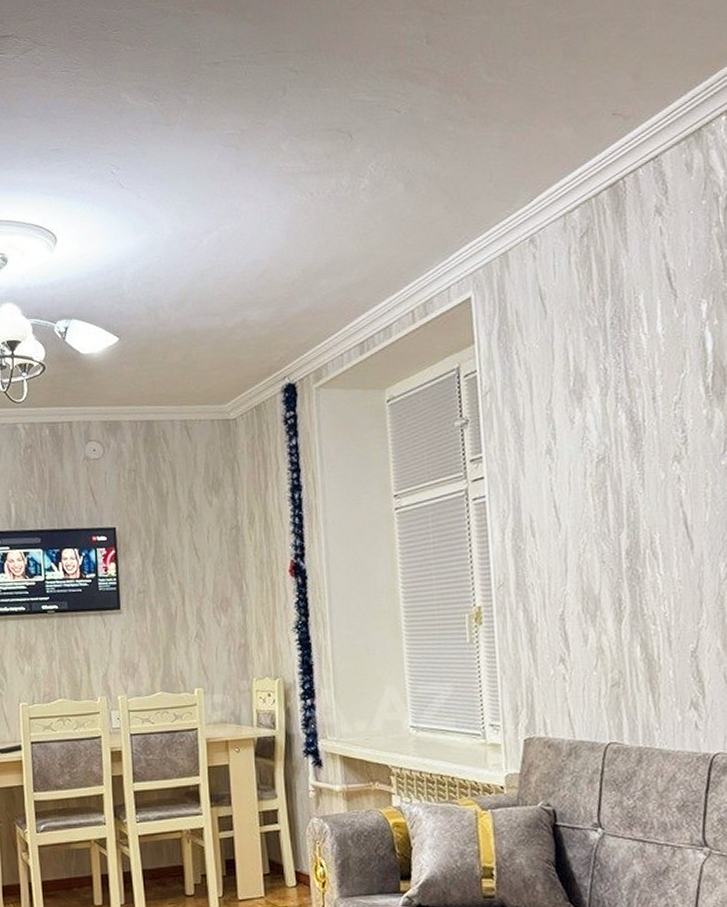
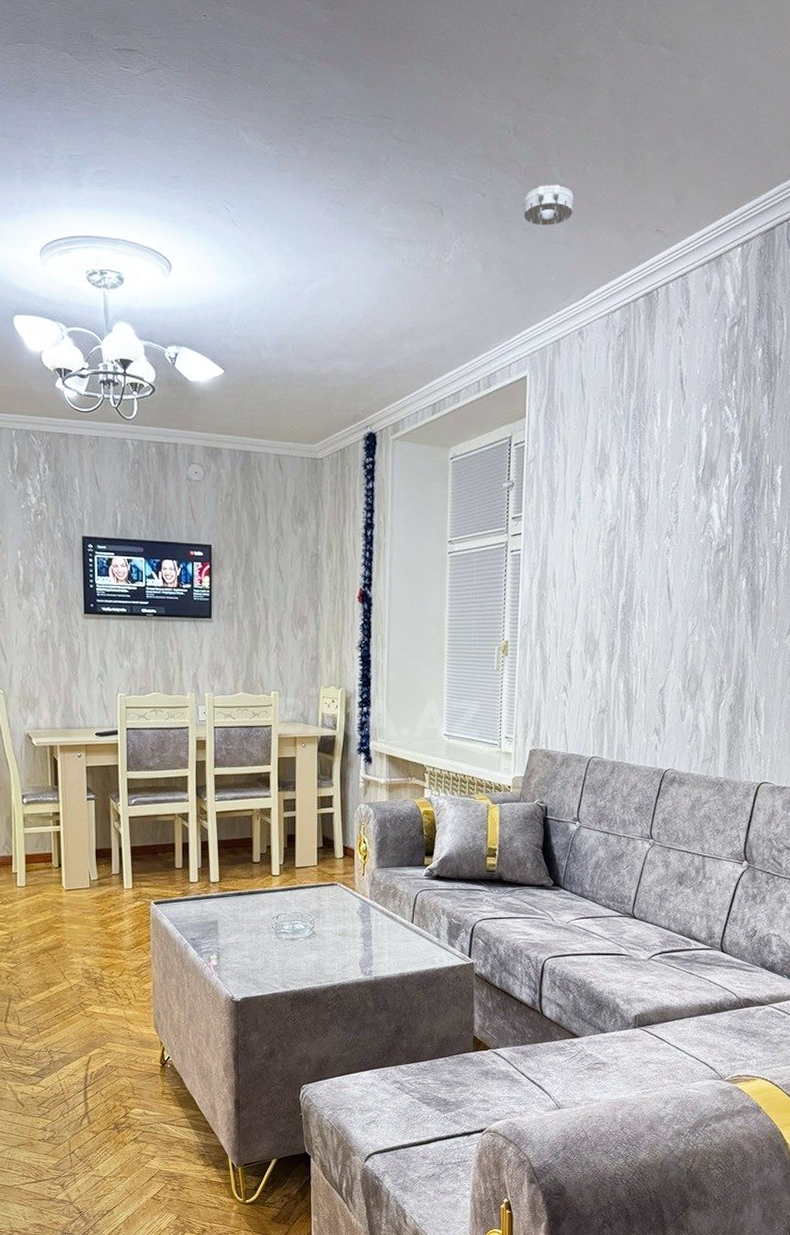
smoke detector: none [446,85,507,133] -> present [523,184,574,226]

